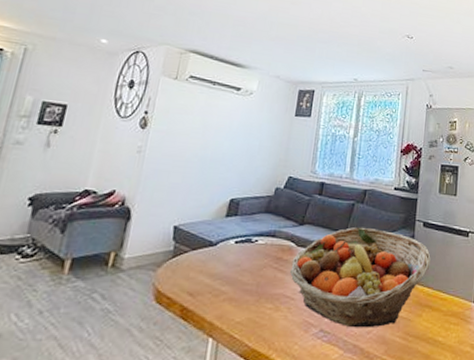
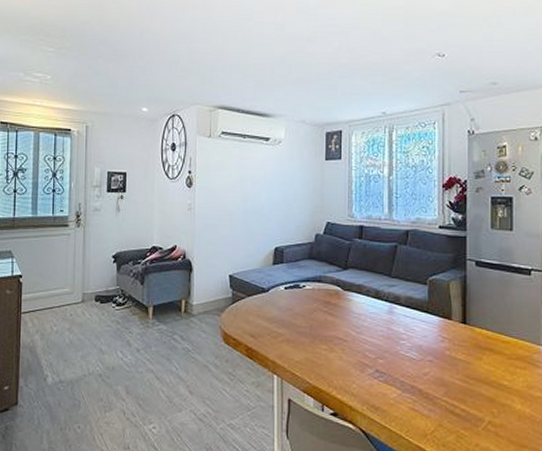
fruit basket: present [290,227,431,328] -> none [340,269,487,370]

